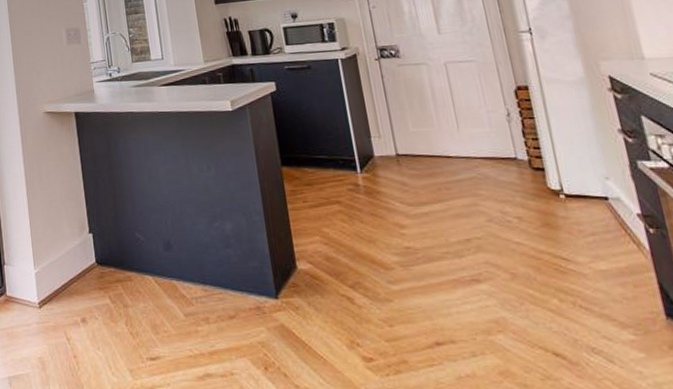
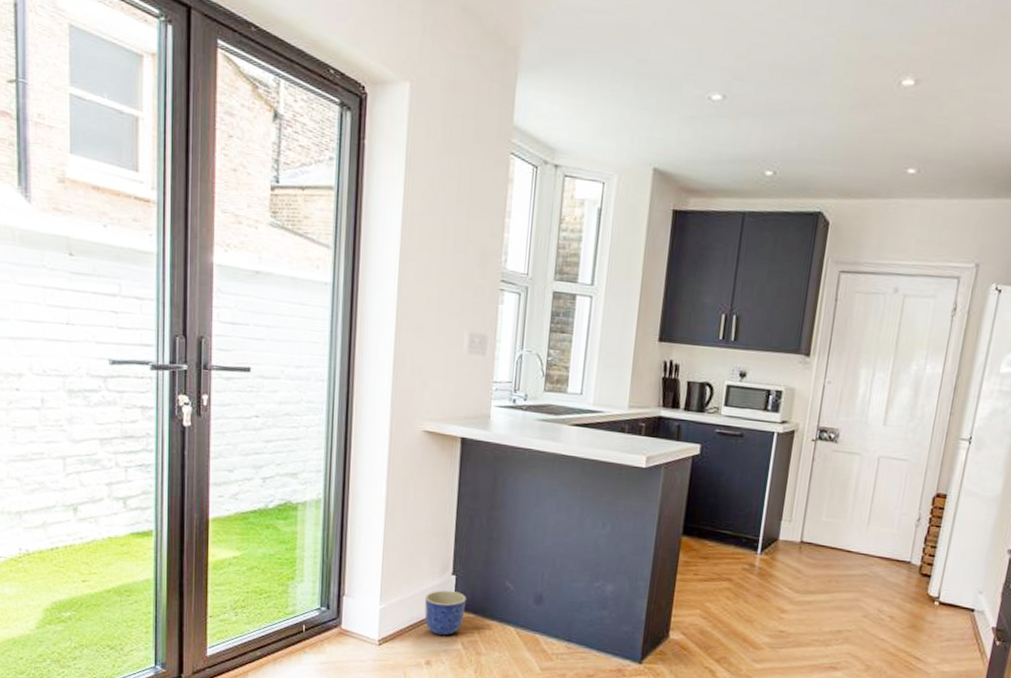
planter: none [70,249,107,292] -> present [424,590,466,636]

